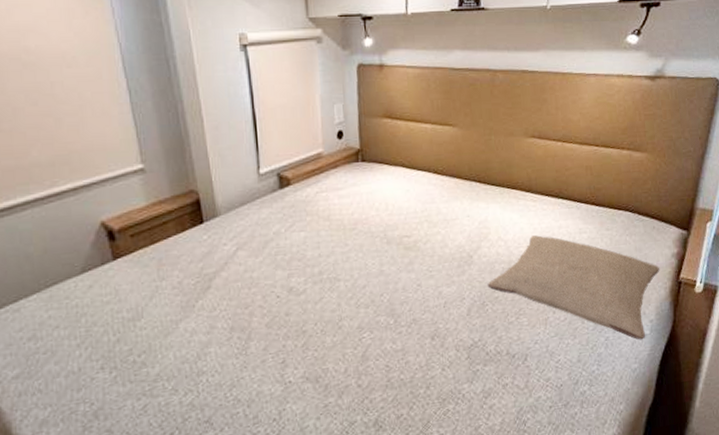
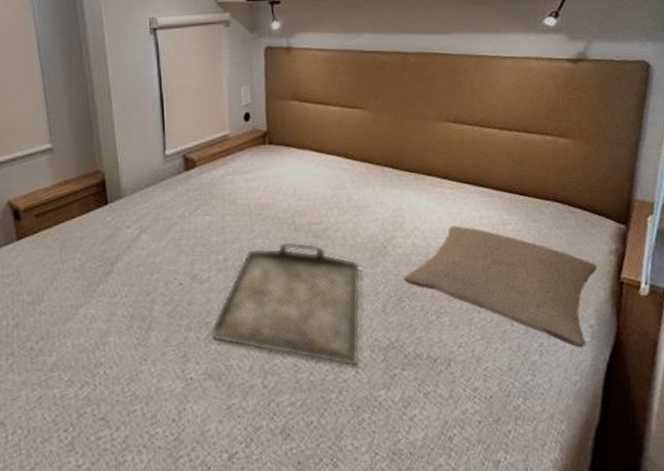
serving tray: none [306,254,448,365] -> present [209,241,361,367]

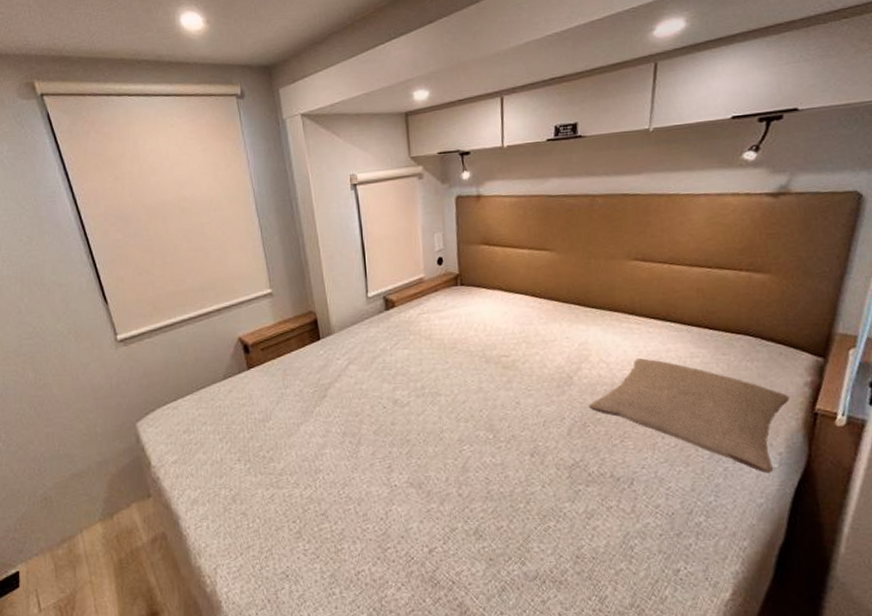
serving tray: present [209,241,361,367] -> none [410,372,548,482]

